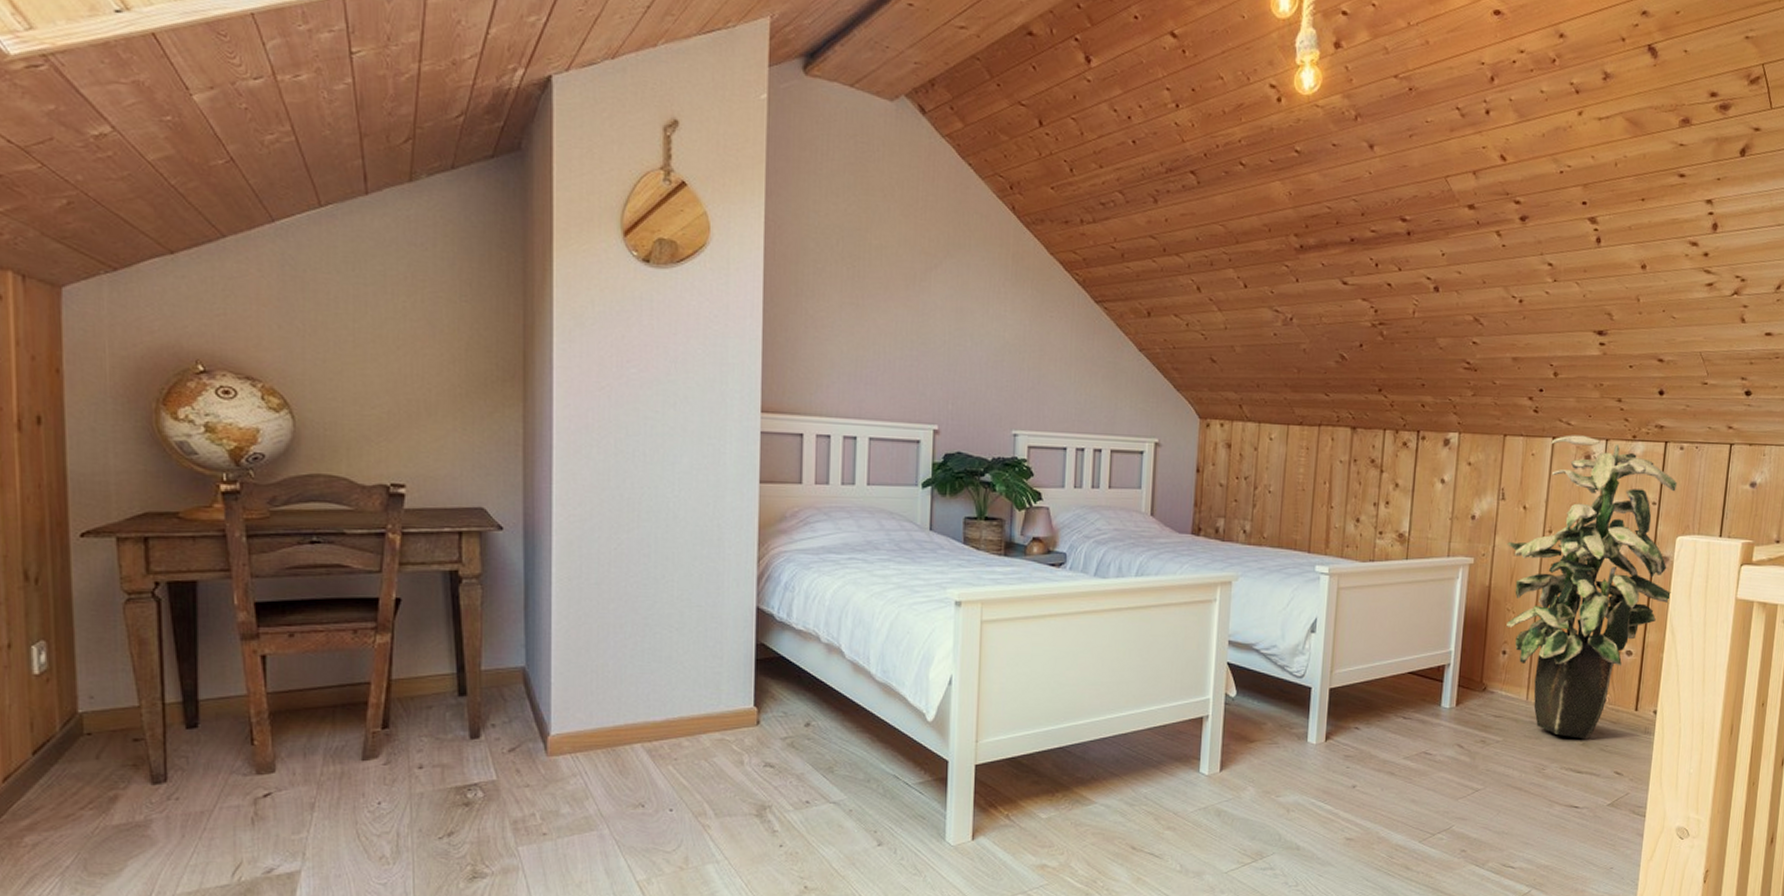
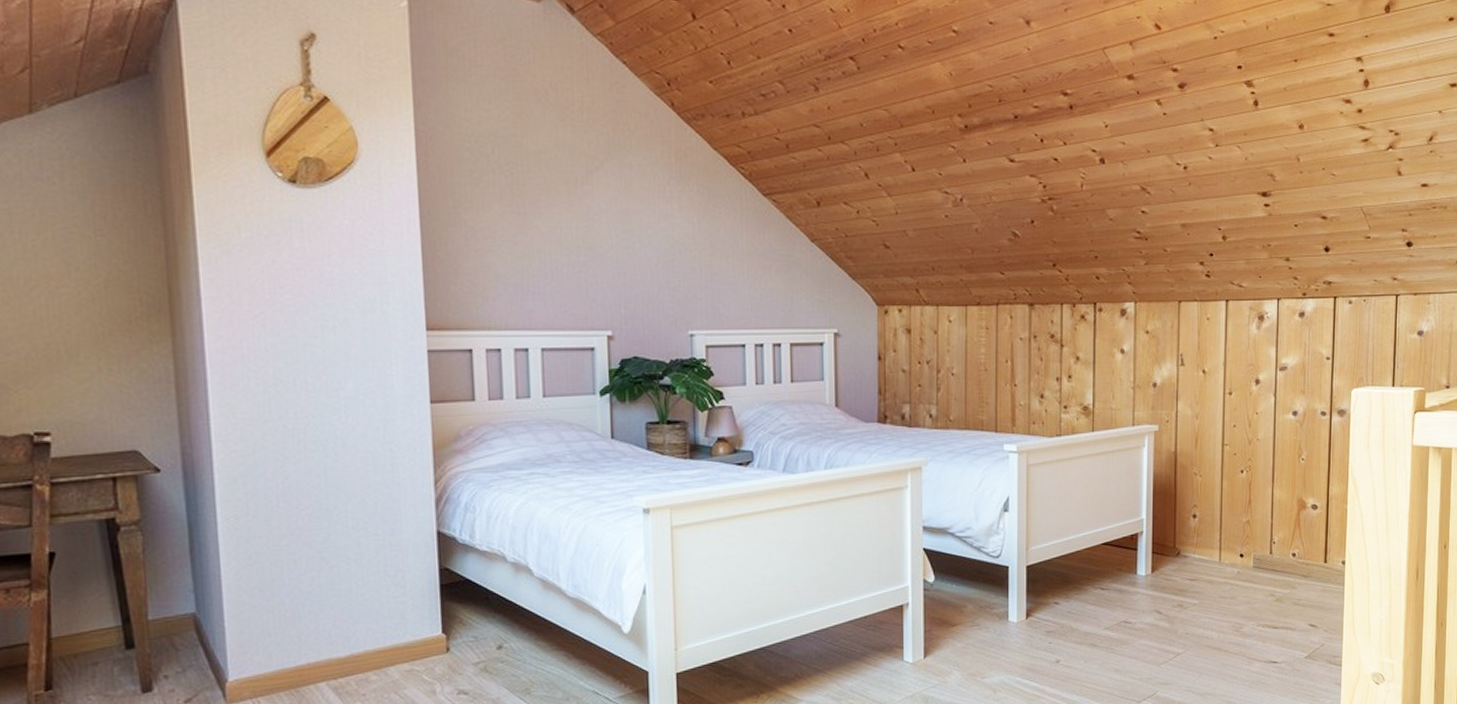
indoor plant: present [1506,435,1678,740] -> none [1189,296,1350,595]

